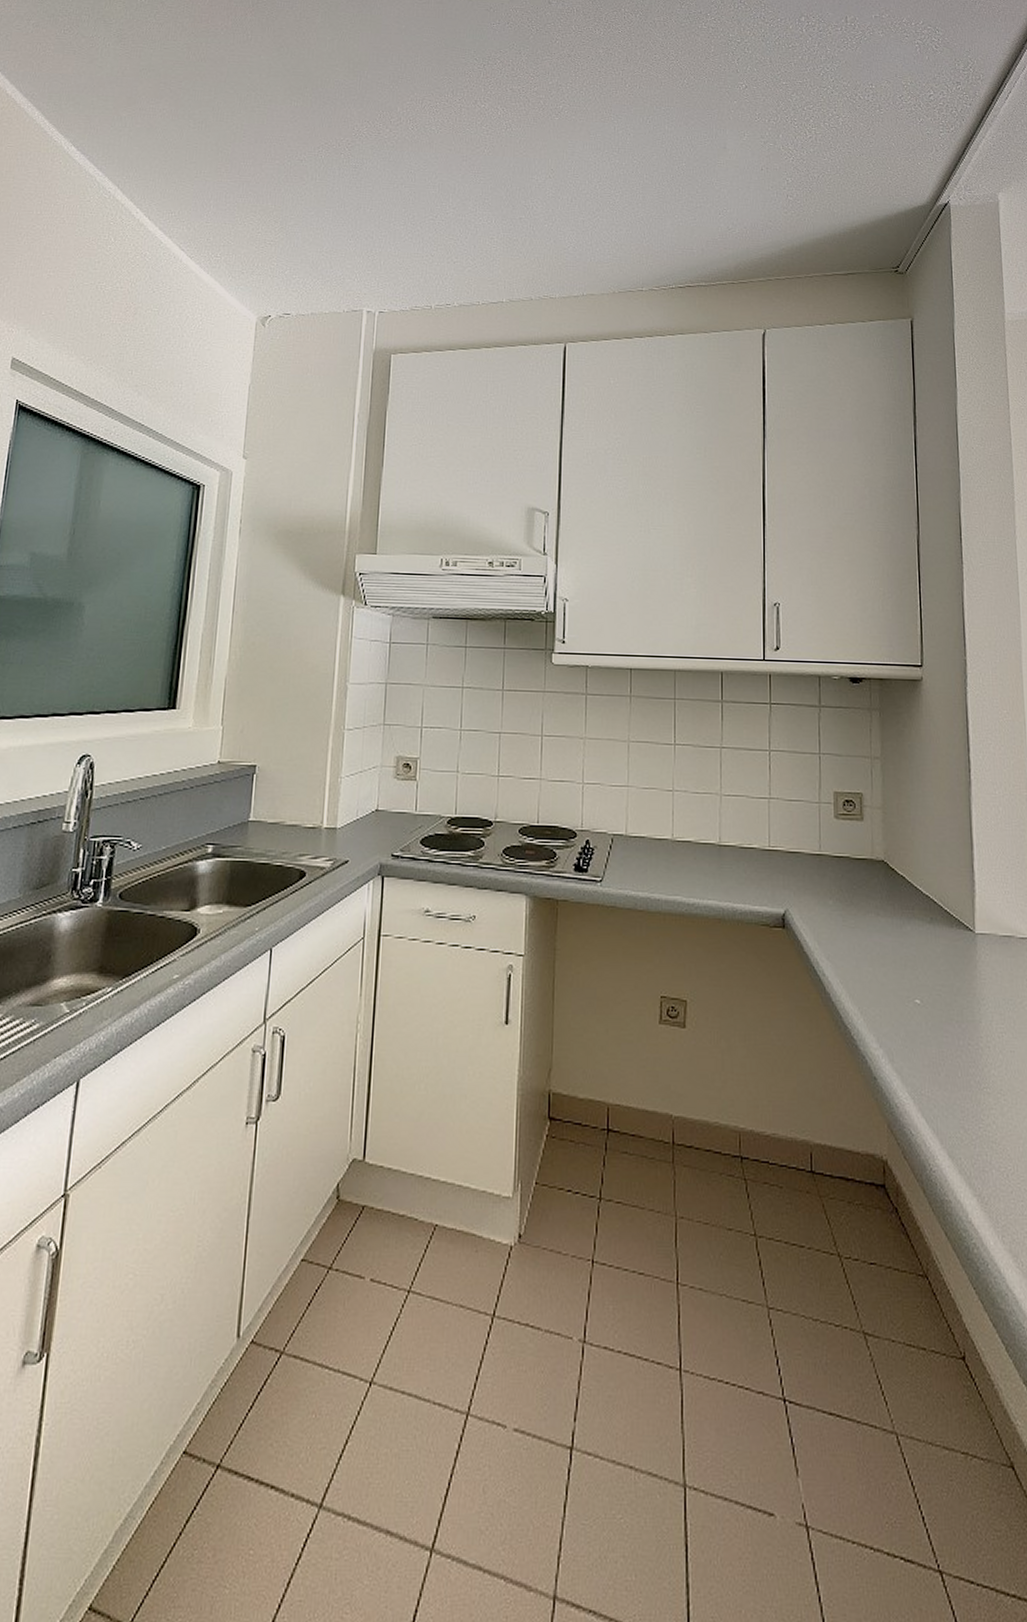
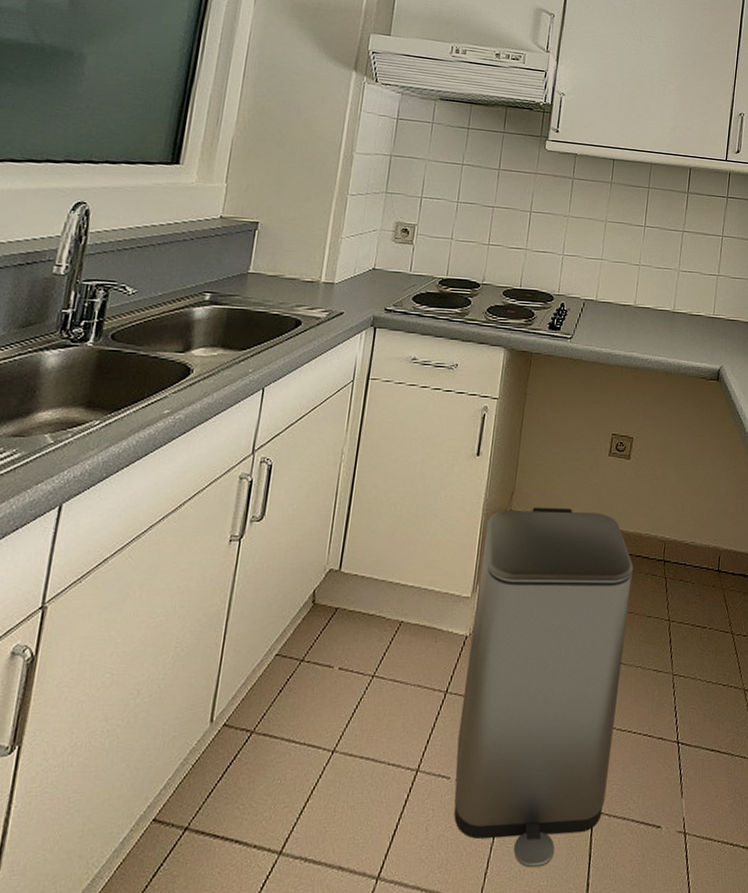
pedal bin: none [511,1086,704,1555] -> present [454,507,634,868]

